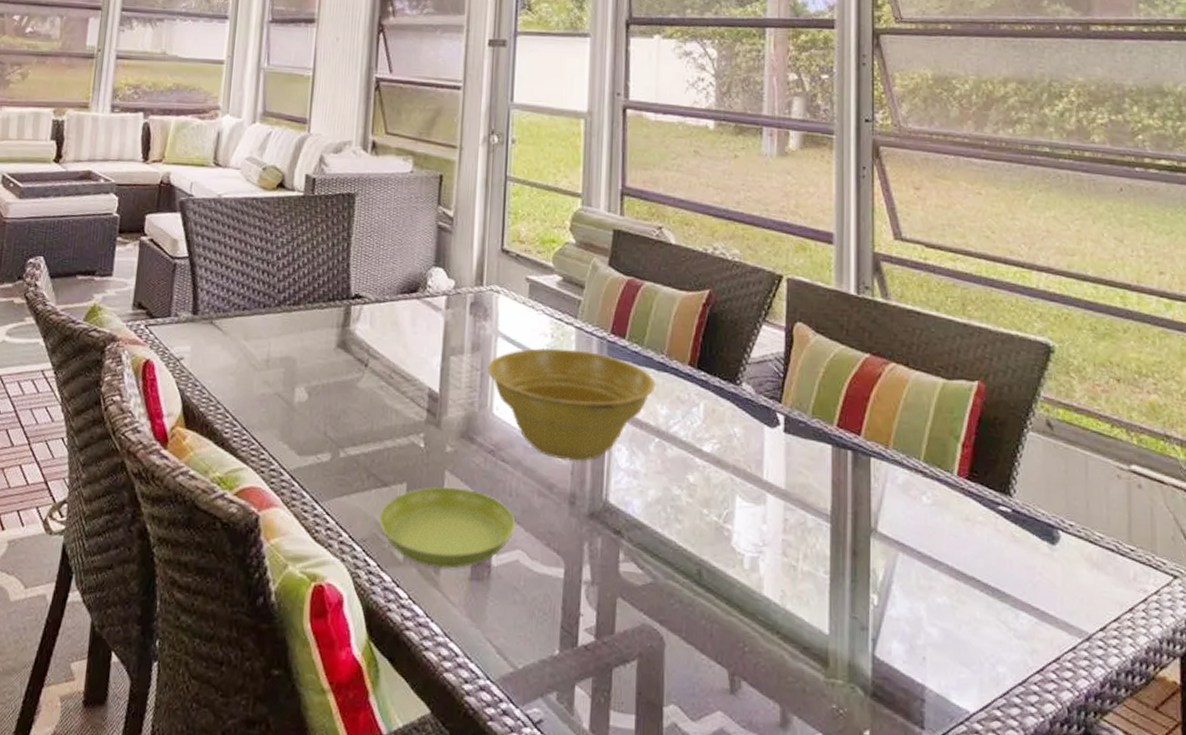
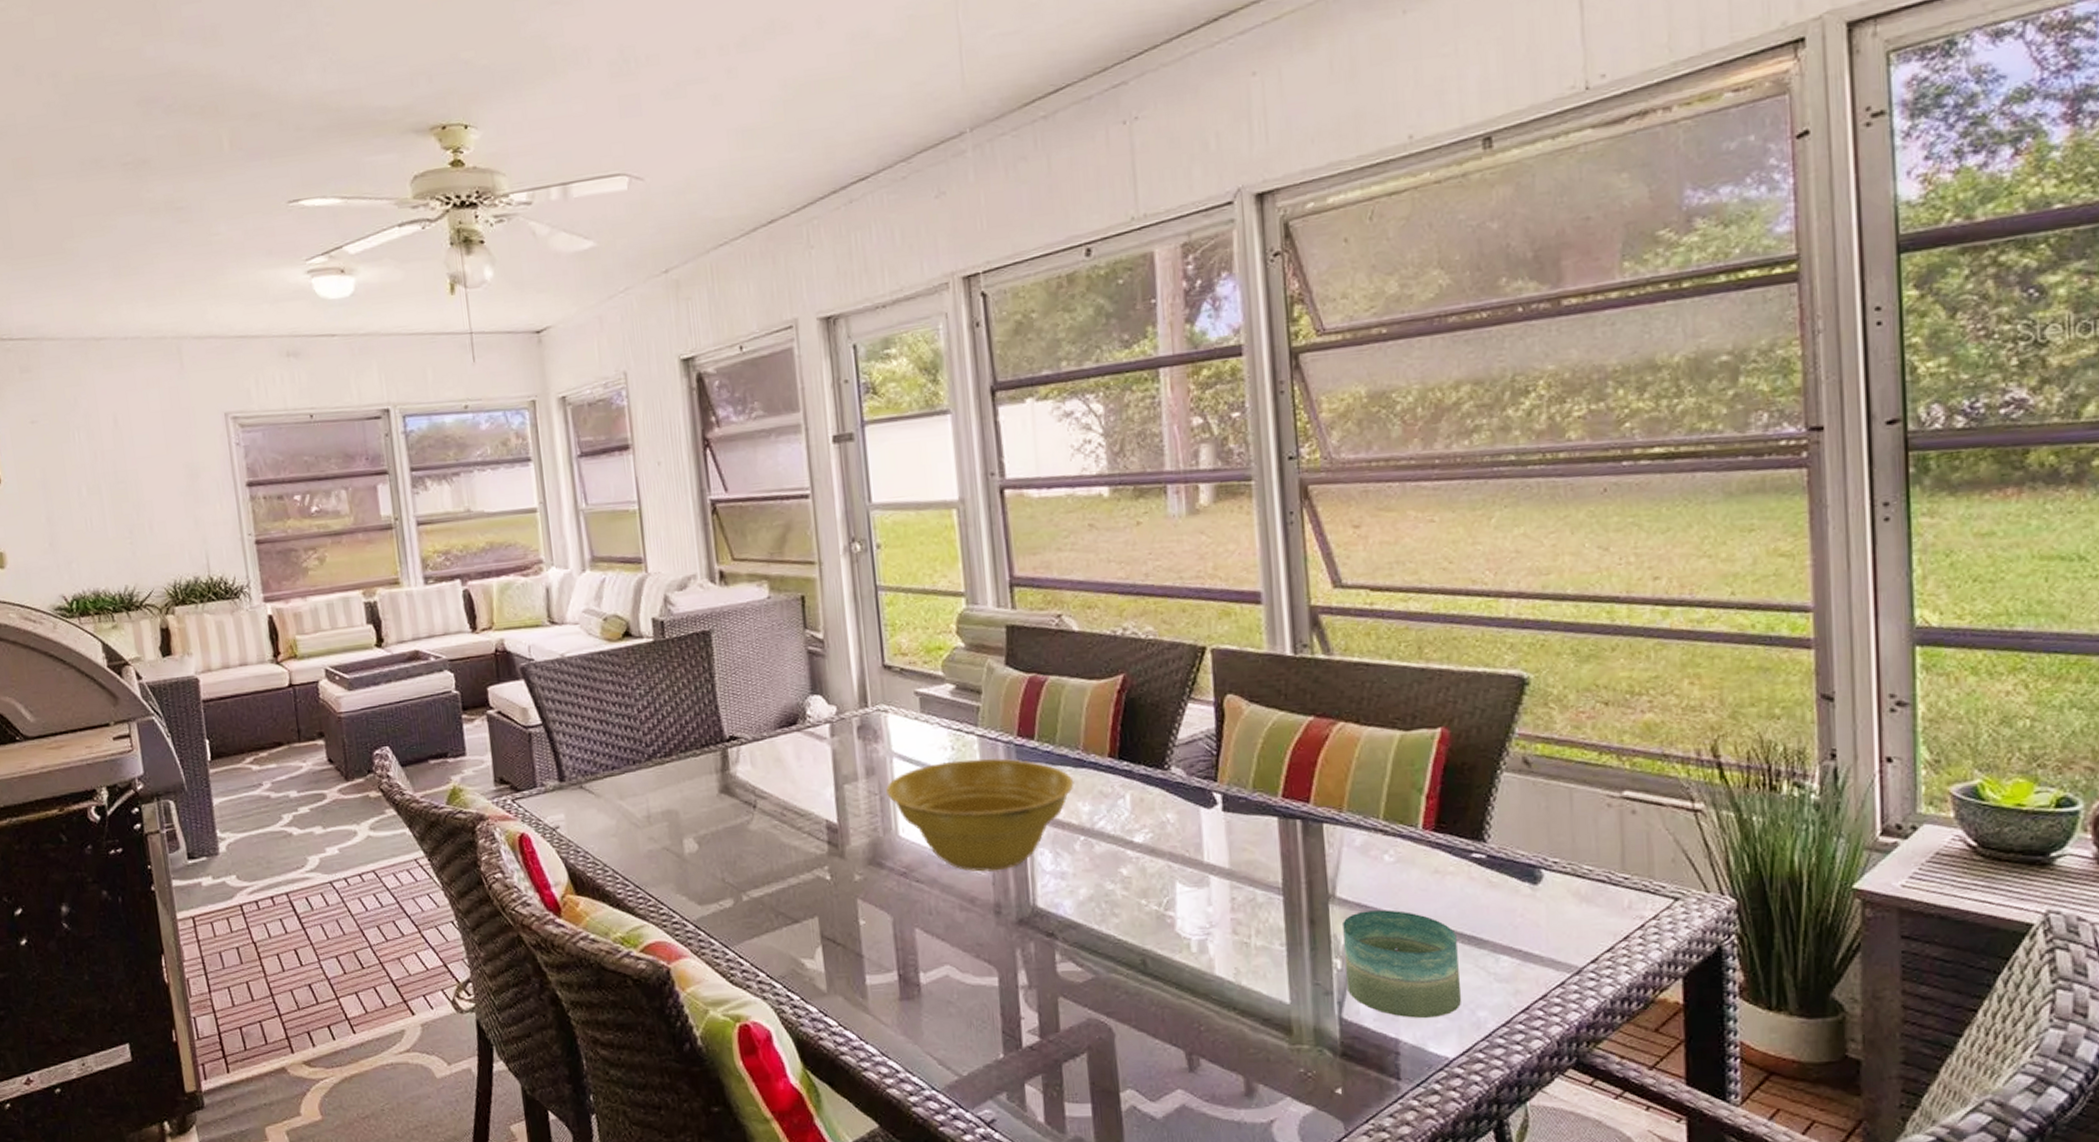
saucer: present [379,486,516,569] -> none [794,913,941,994]
candle: none [882,549,983,668] -> present [1343,910,1461,1019]

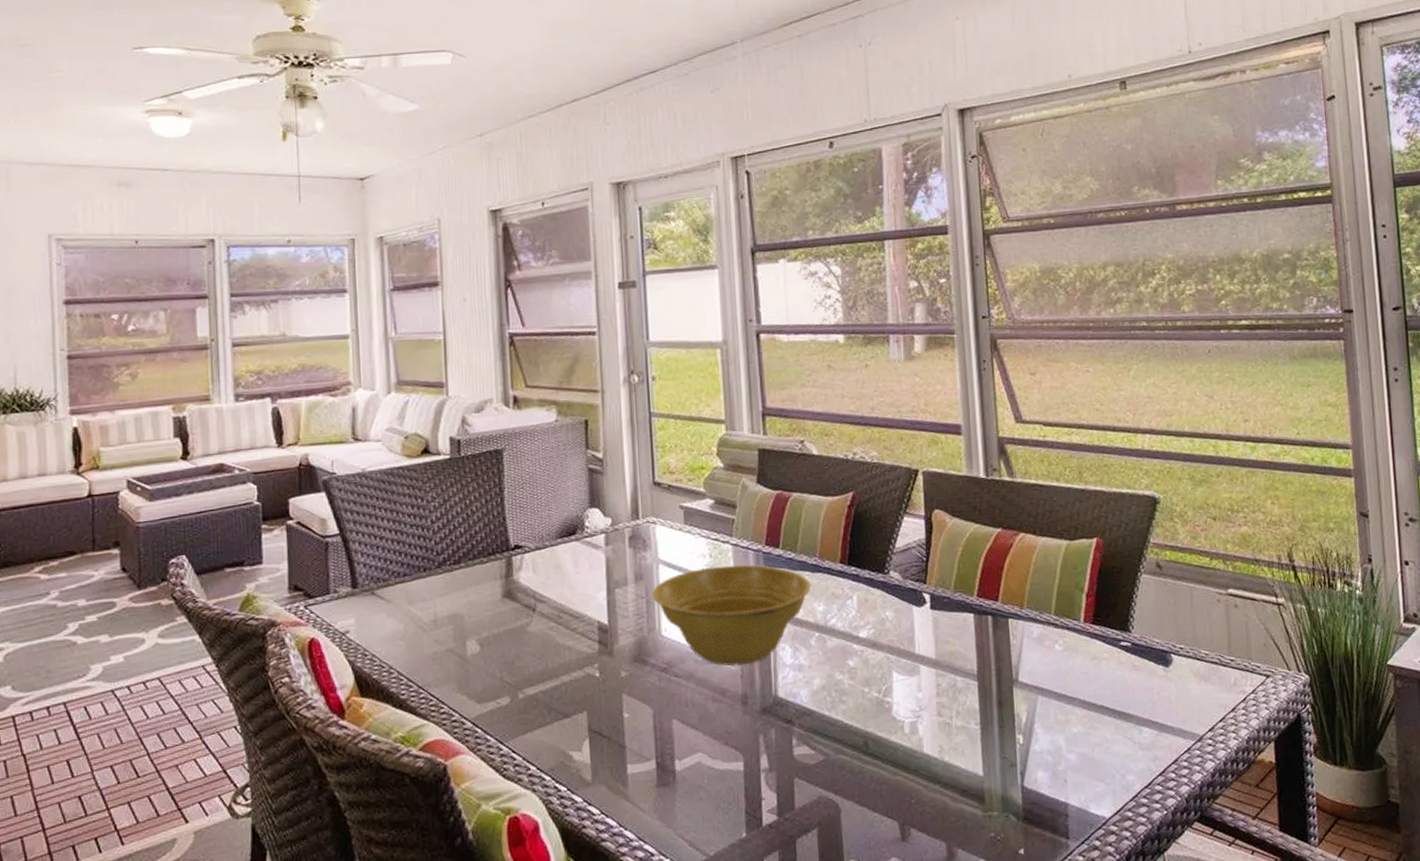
candle: present [1343,910,1461,1019] -> none [1024,691,1114,784]

